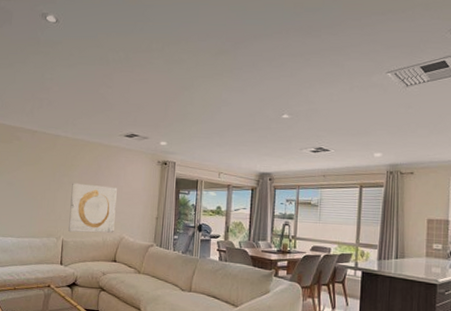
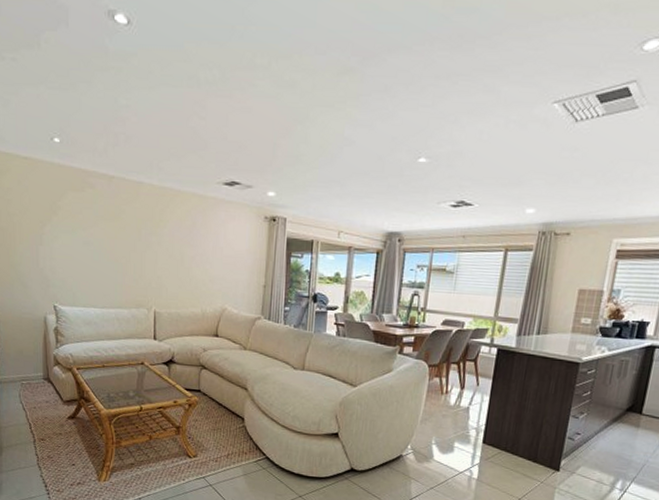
wall art: present [68,183,117,233] -> none [161,243,216,303]

